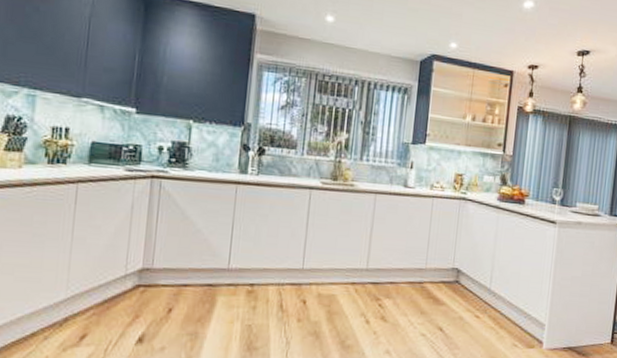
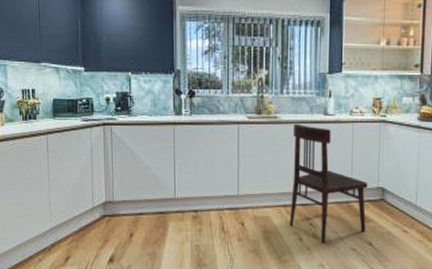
dining chair: none [357,193,443,327] -> present [289,123,368,243]

